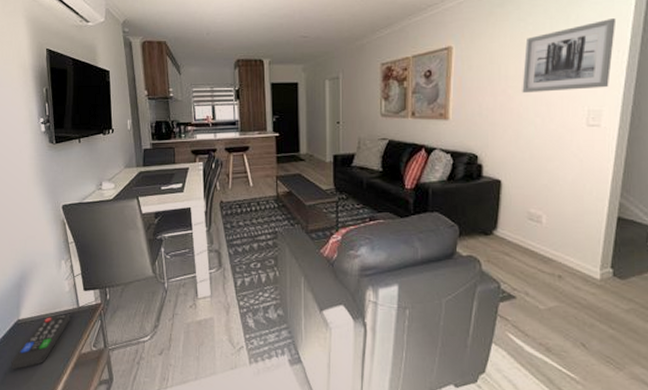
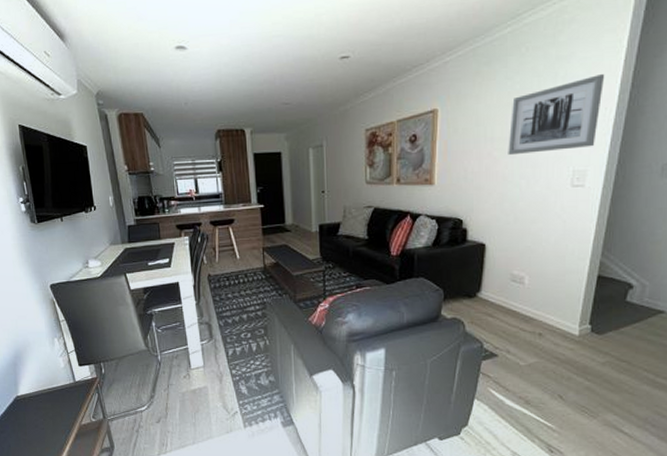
remote control: present [11,314,70,369] -> none [14,389,68,442]

